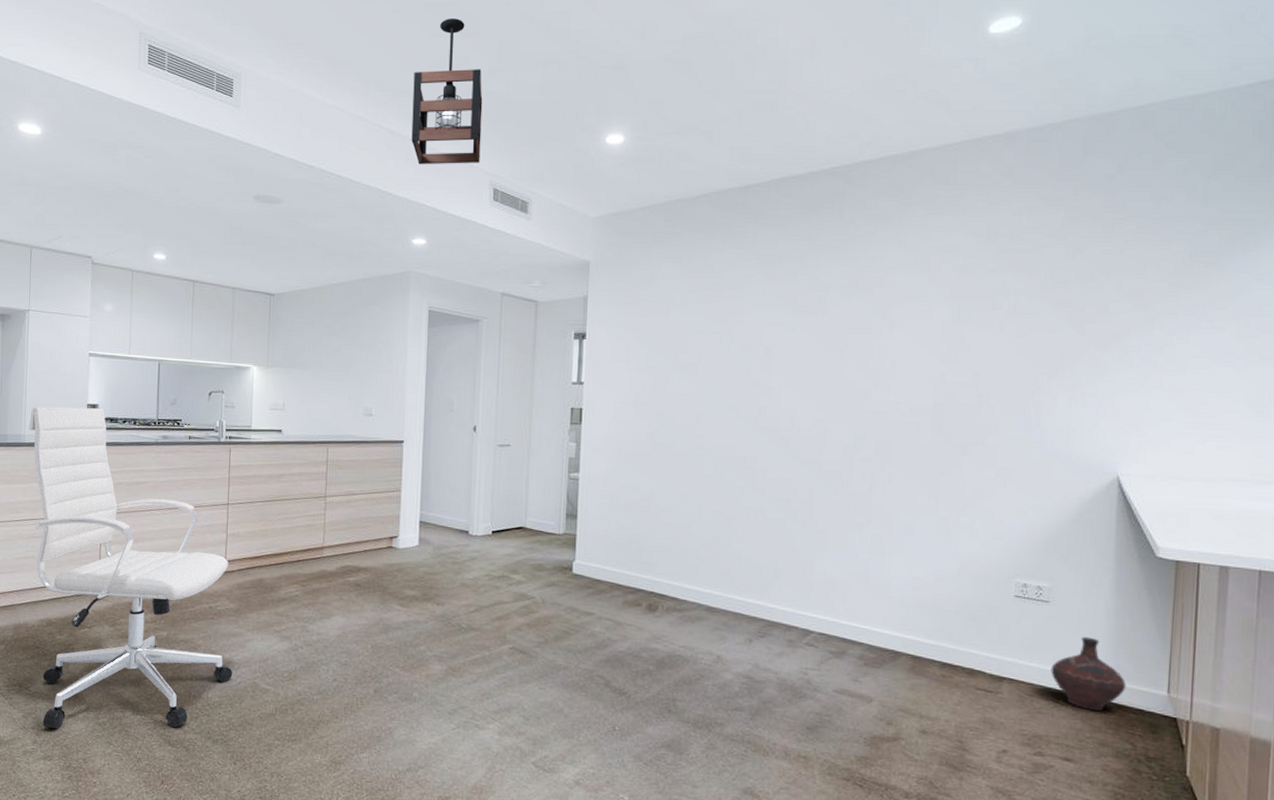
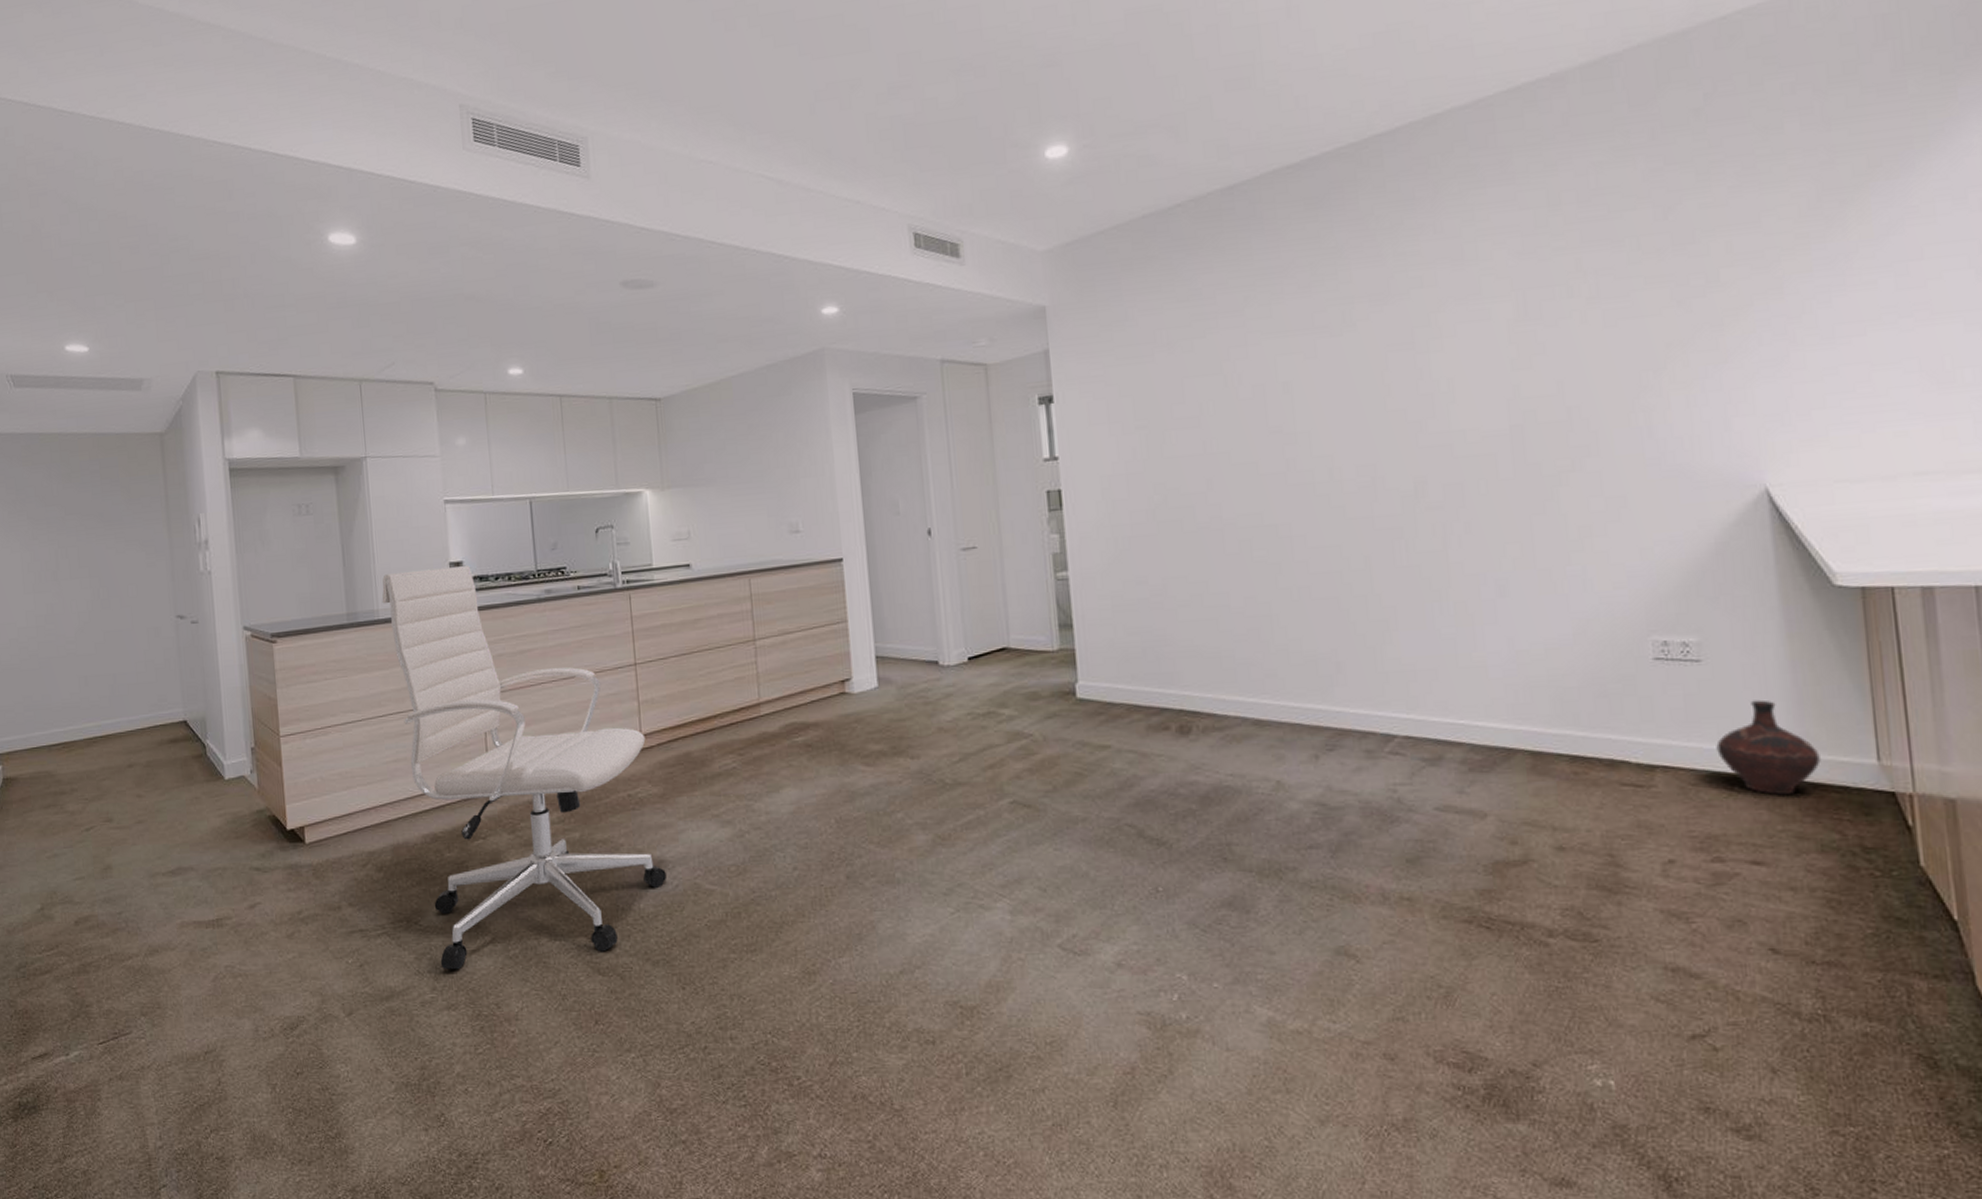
pendant light: present [411,19,483,165] -> none [797,33,893,217]

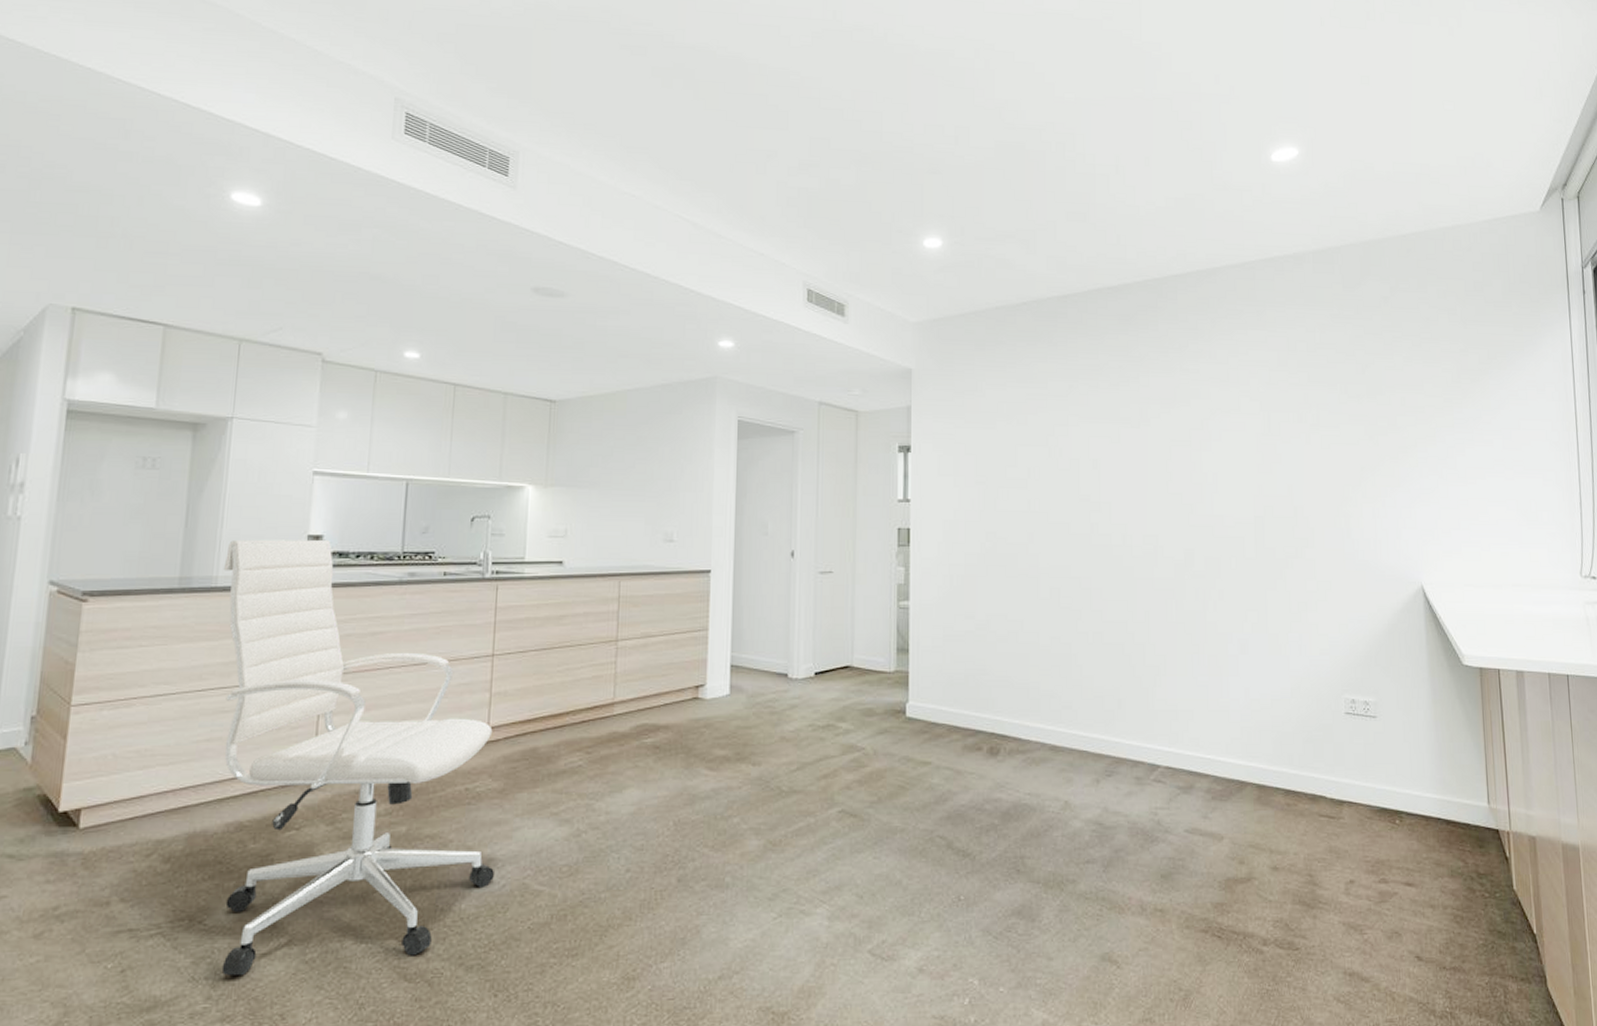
ceramic jug: present [1716,699,1821,796] -> none [1385,751,1452,830]

